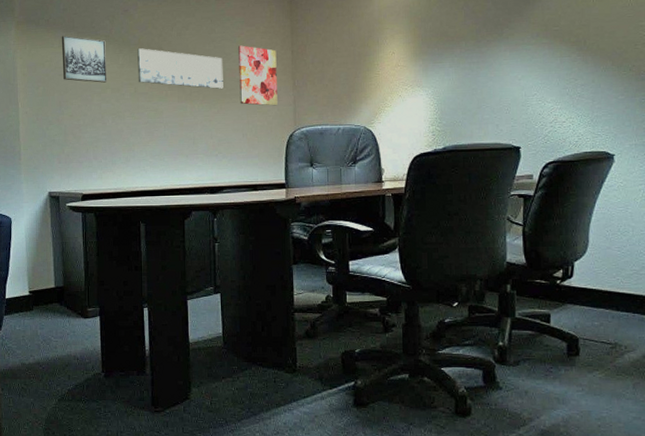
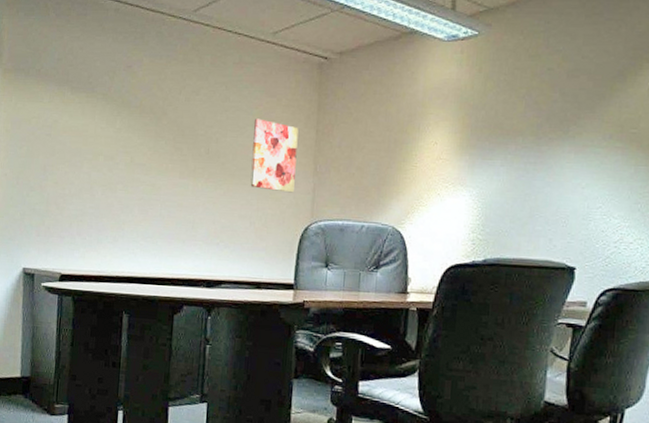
wall art: present [61,35,107,83] -> none [50,90,103,148]
wall art: present [137,48,223,89] -> none [135,112,236,167]

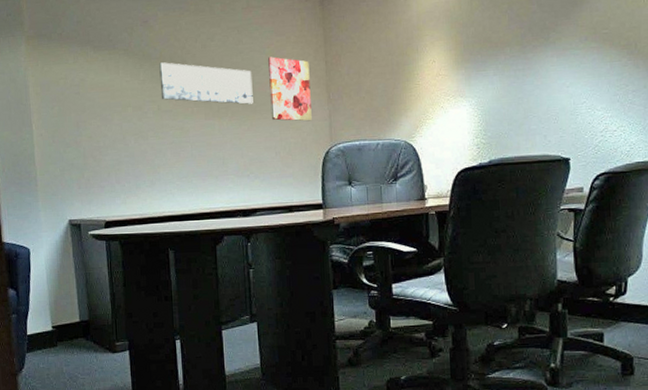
wall art: none [135,112,236,167] -> present [159,62,253,105]

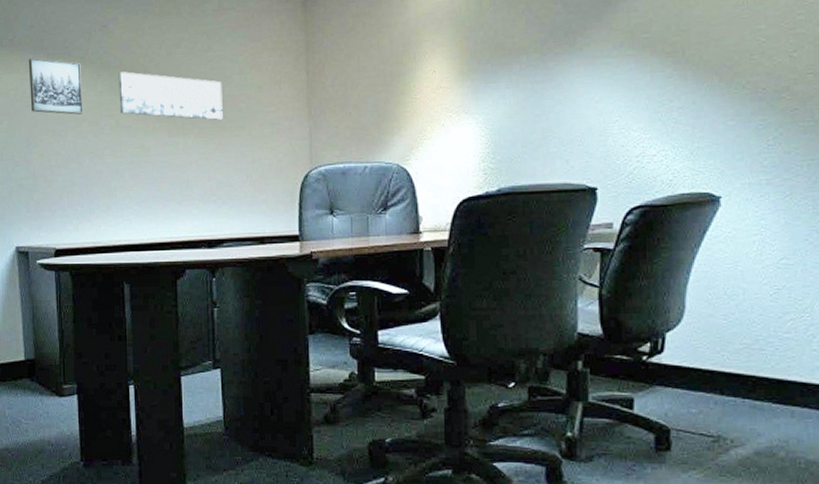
wall art: none [76,50,128,101] -> present [28,58,83,115]
wall art: present [268,56,312,122] -> none [241,65,289,140]

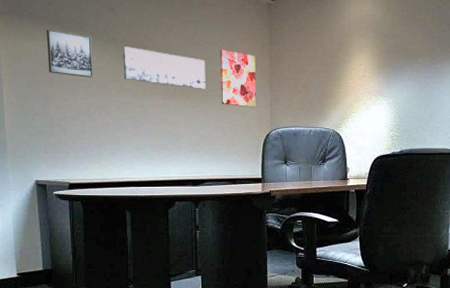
wall art: none [241,65,289,140] -> present [220,49,256,108]

